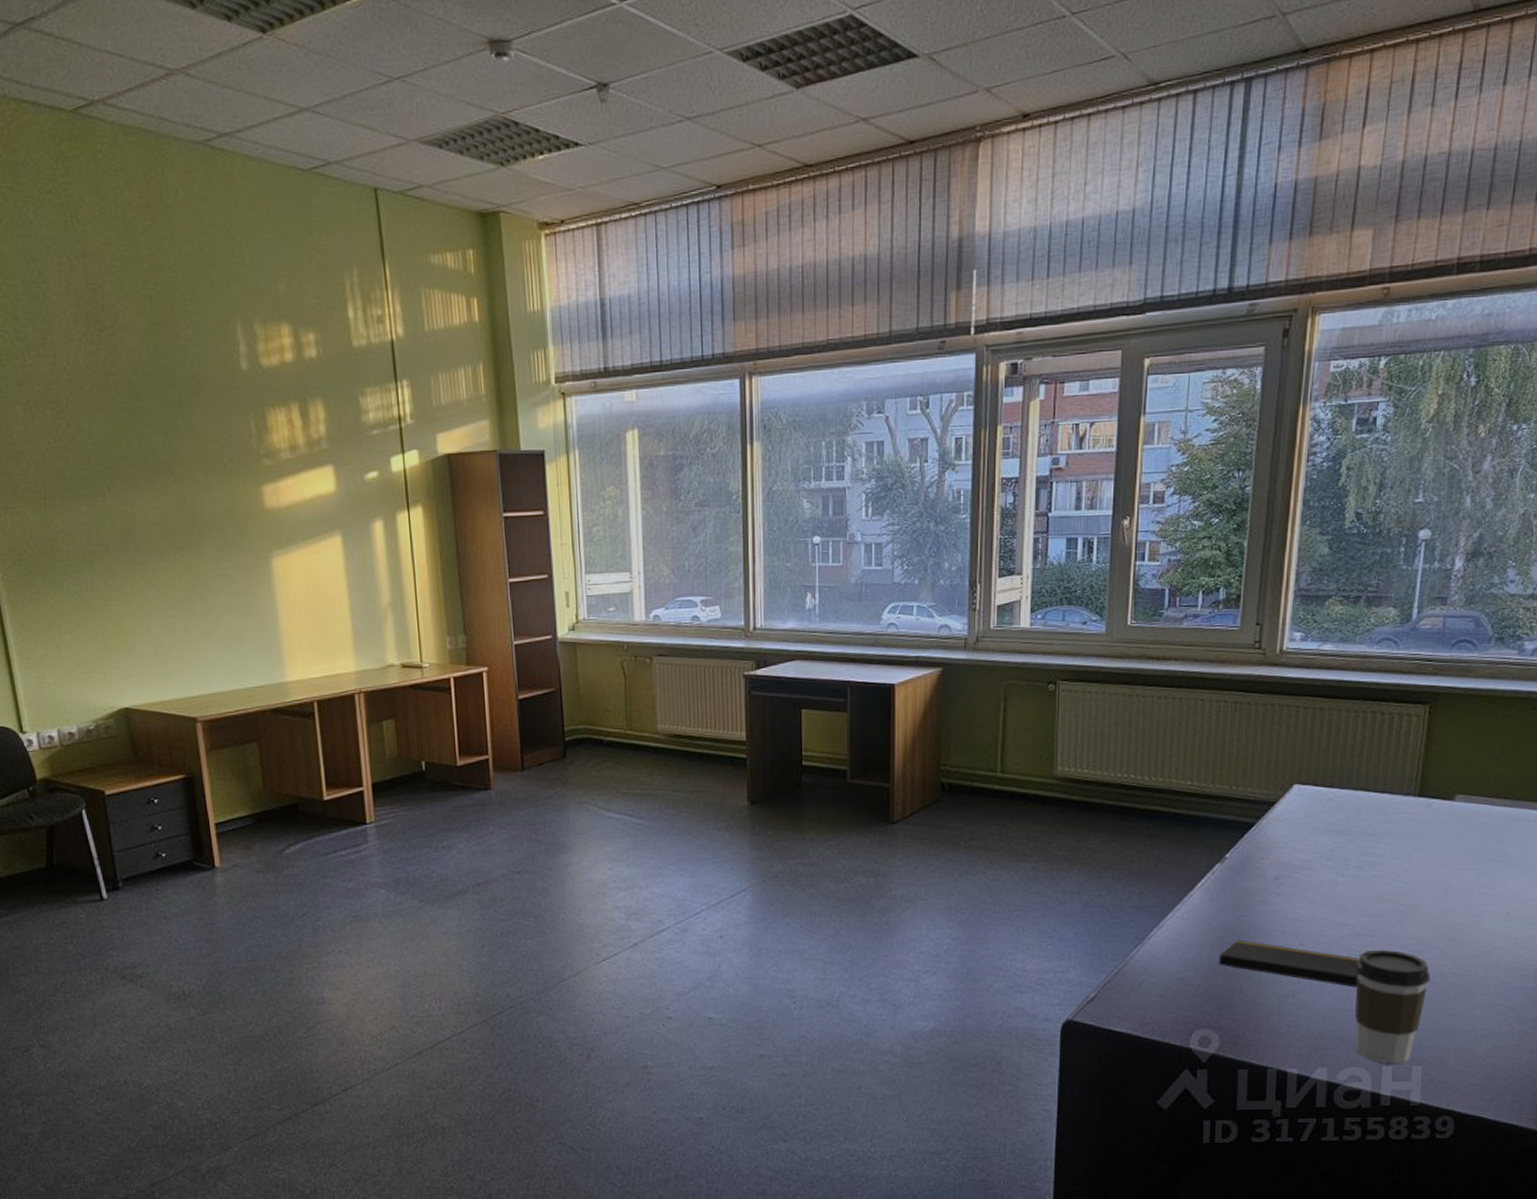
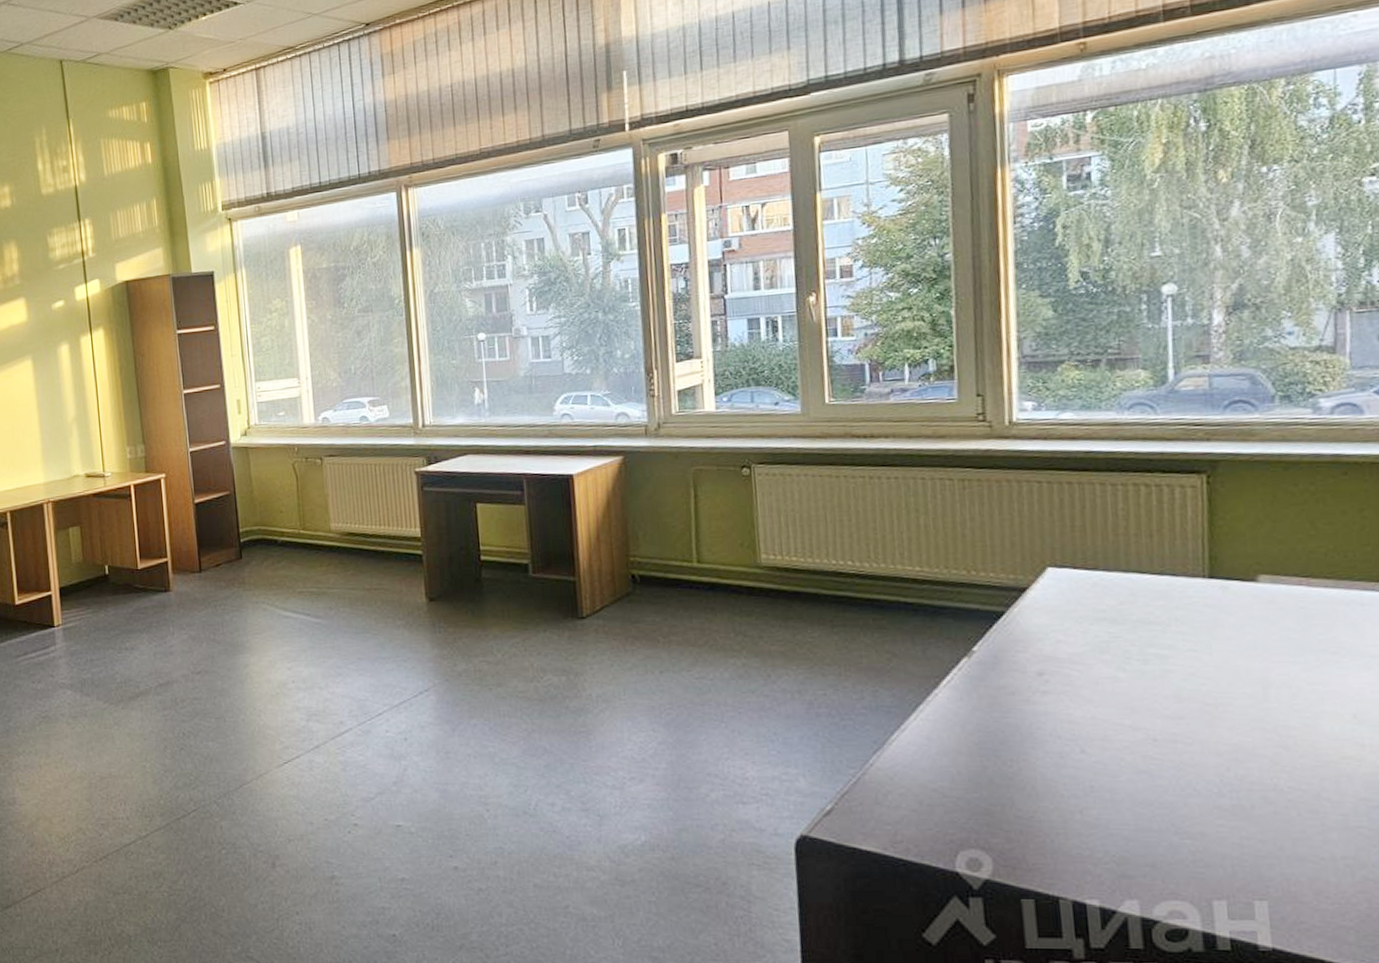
notepad: present [1218,940,1361,988] -> none [979,745,1165,803]
coffee cup: present [1354,949,1430,1064] -> none [1157,757,1261,898]

